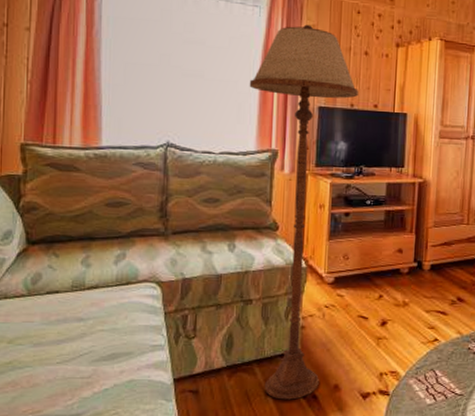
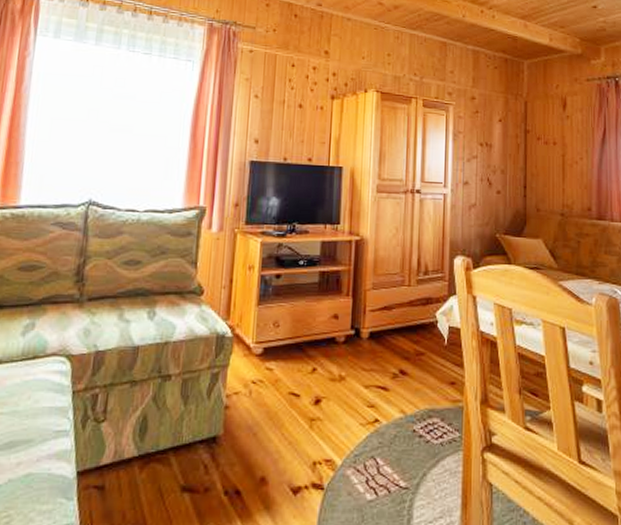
floor lamp: present [249,24,359,400] -> none [179,78,292,497]

